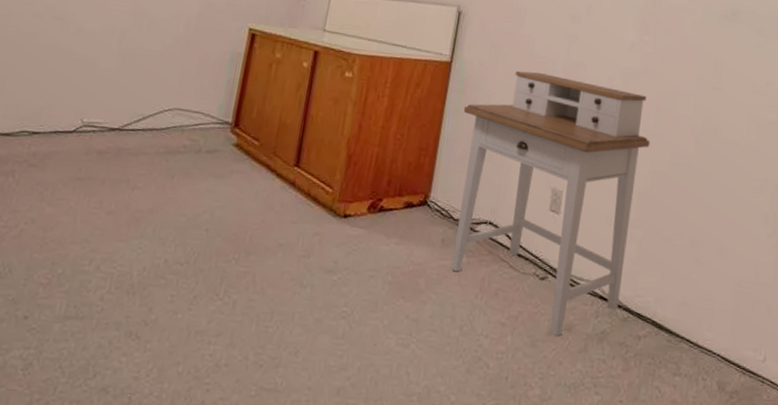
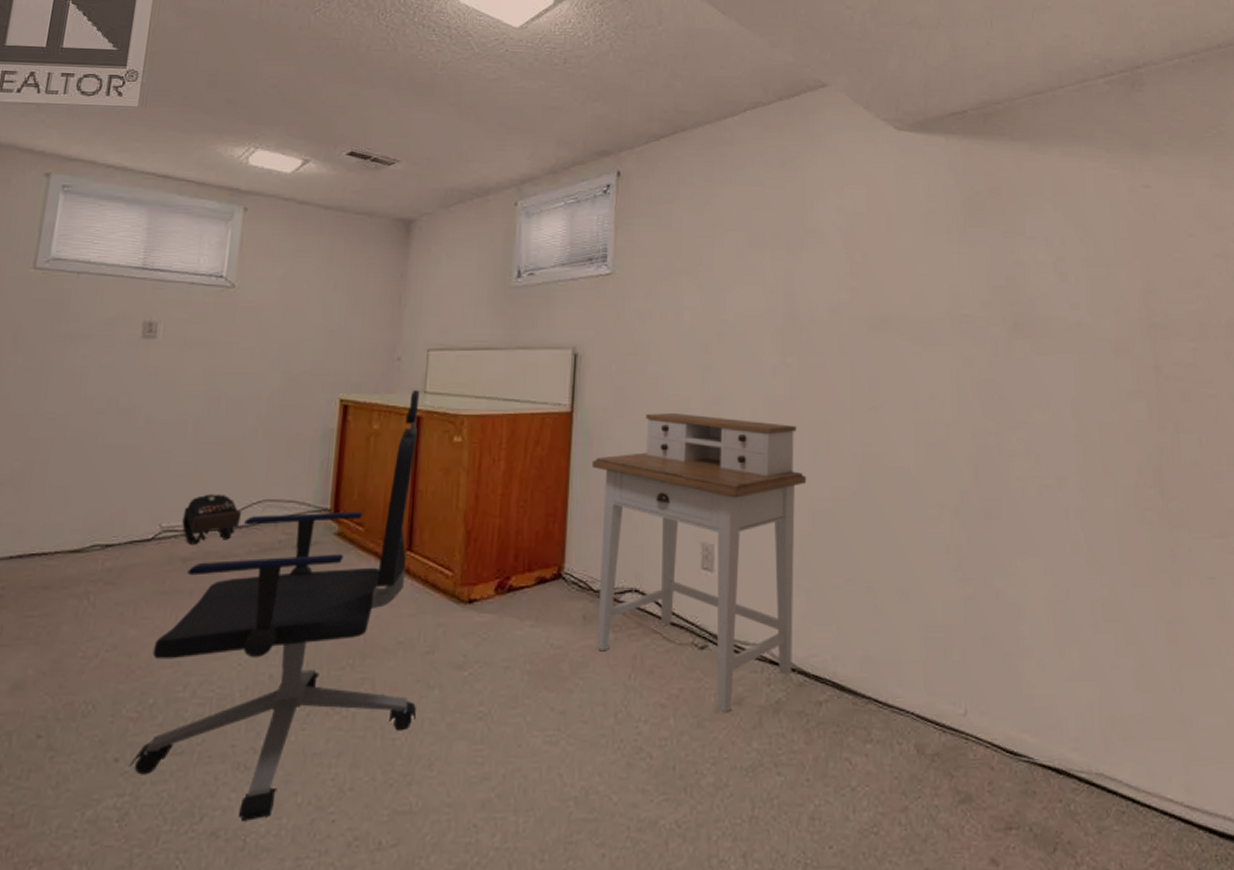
office chair: none [36,27,320,382] -> present [129,390,420,821]
backpack: none [100,97,154,141] -> present [182,494,242,545]

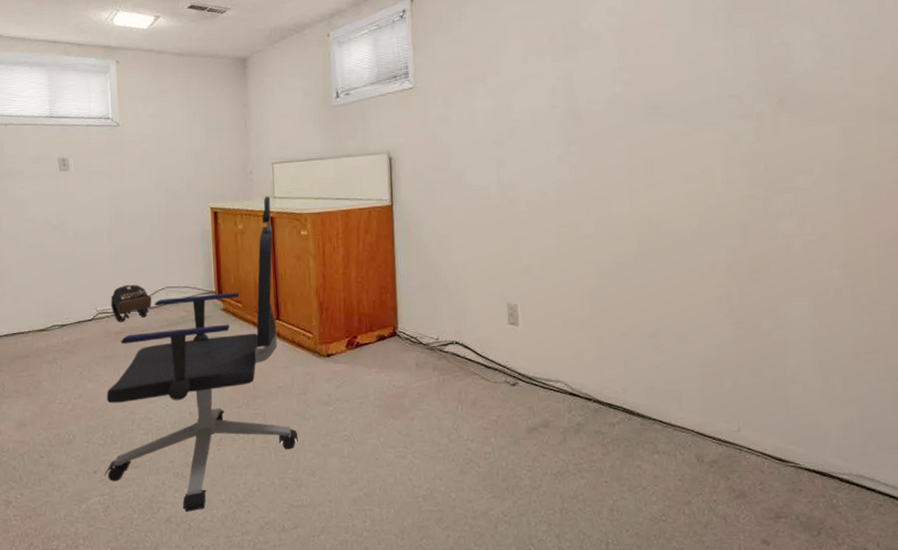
desk: present [591,413,807,713] -> none [412,200,593,433]

